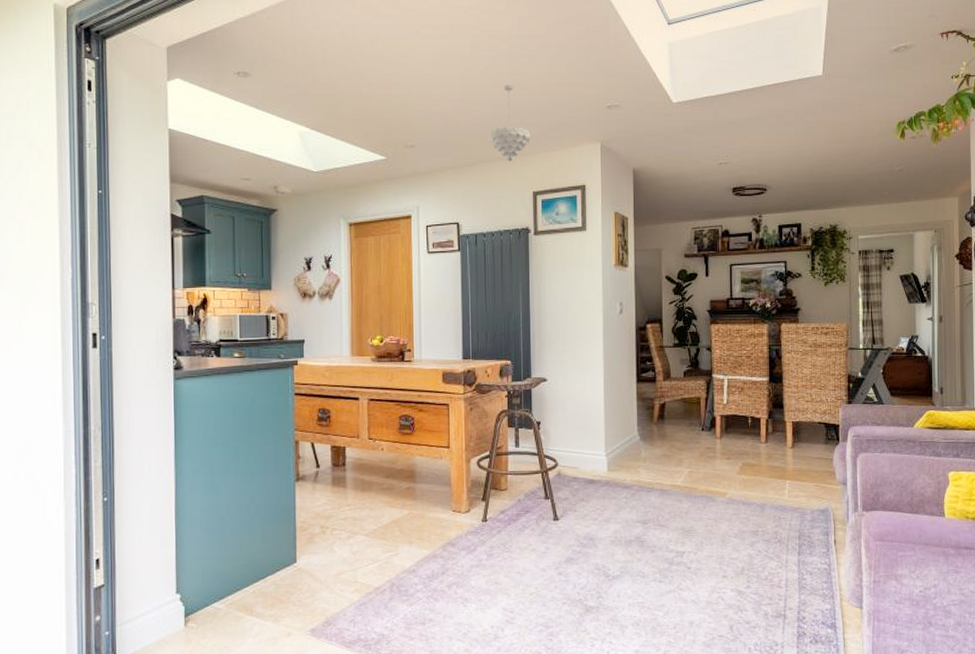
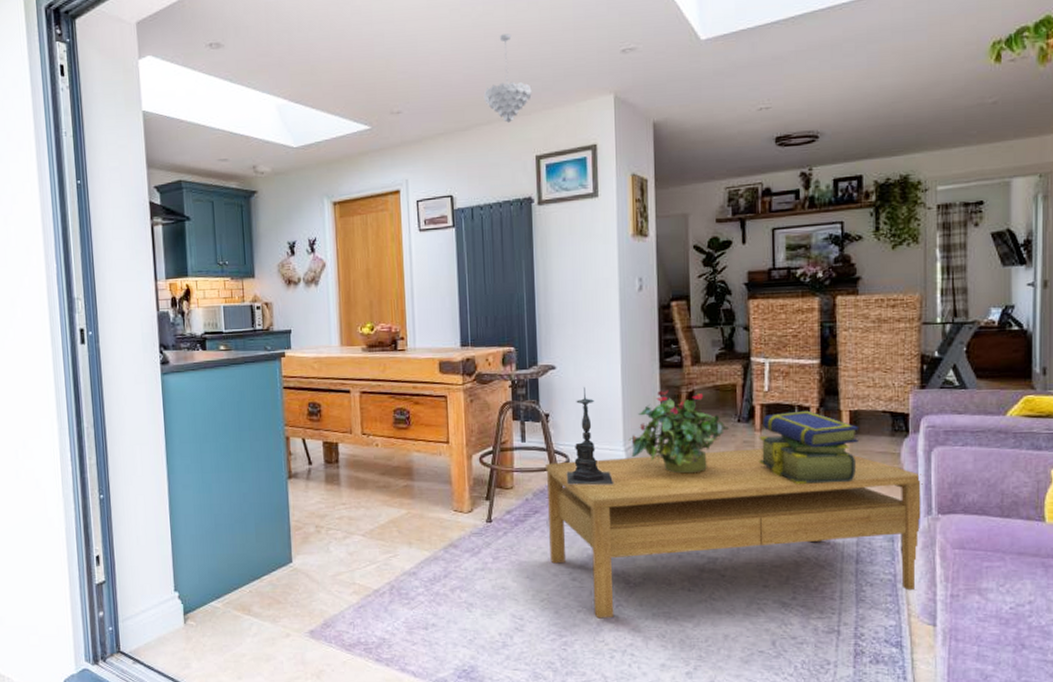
coffee table: none [536,454,851,610] -> present [545,449,923,619]
candle holder: none [555,398,597,487] -> present [566,387,614,485]
potted plant: none [609,401,694,476] -> present [628,389,729,474]
stack of books: none [719,421,800,485] -> present [759,410,859,484]

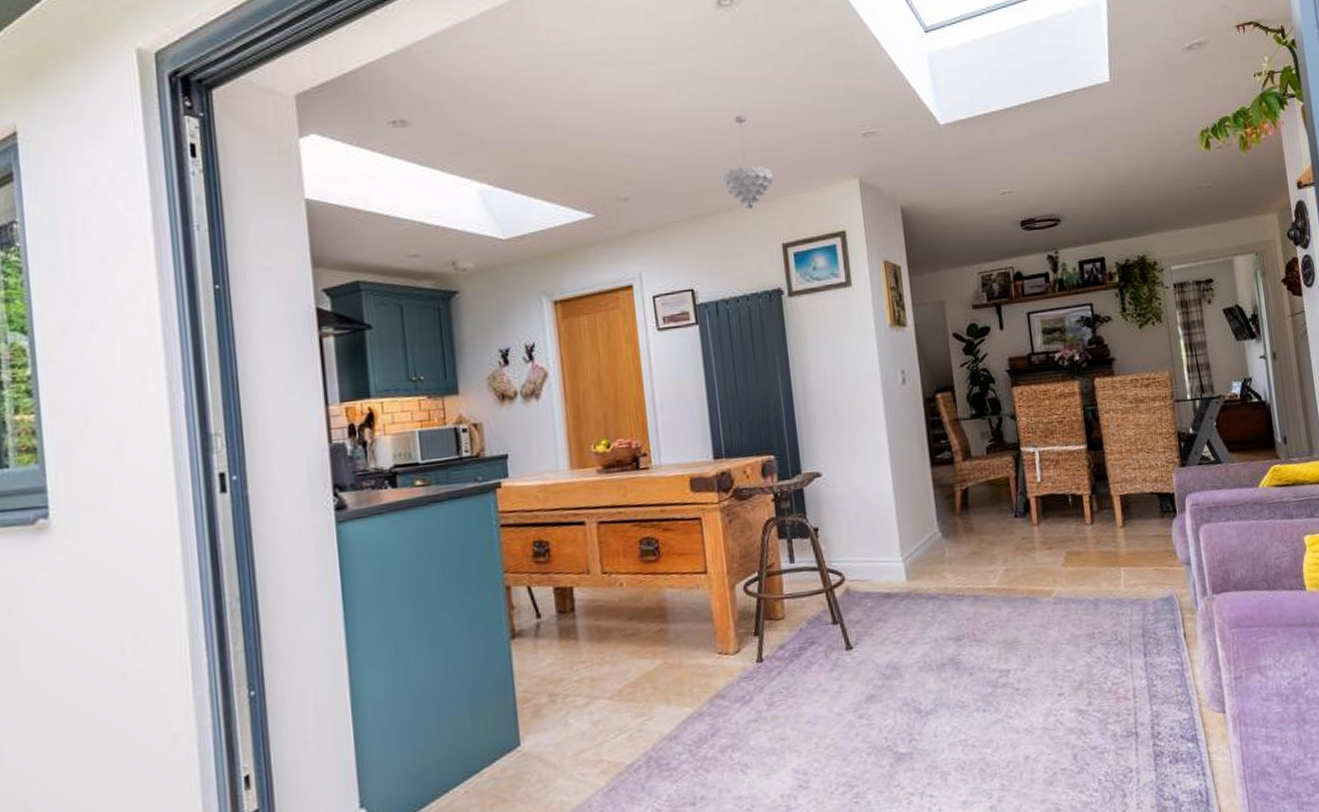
coffee table: present [545,449,923,619] -> none [819,541,1204,759]
candle holder: present [566,387,614,485] -> none [842,494,895,607]
potted plant: present [628,389,729,474] -> none [905,489,1007,581]
stack of books: present [759,410,859,484] -> none [1037,498,1133,579]

